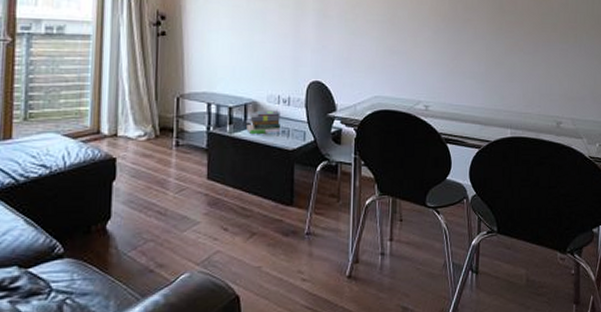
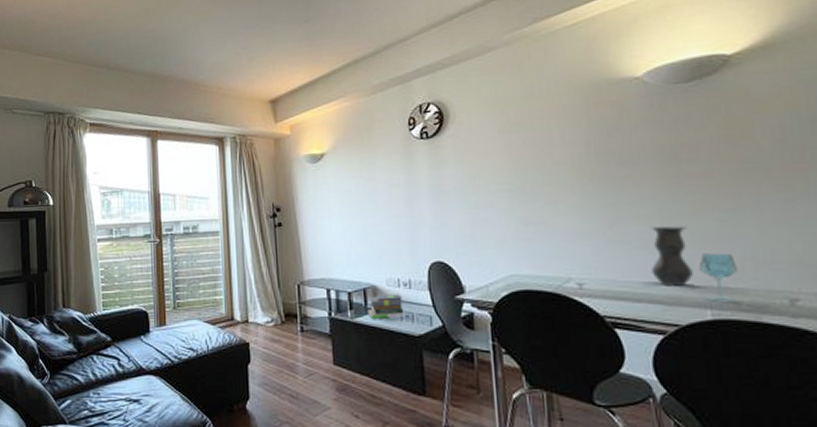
vase: none [476,62,503,110] -> present [651,226,693,286]
wine glass: none [507,85,530,125] -> present [699,253,739,303]

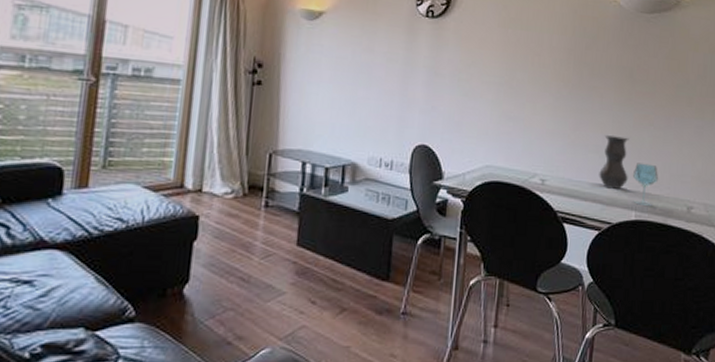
books: present [368,294,405,320] -> none [343,173,382,200]

